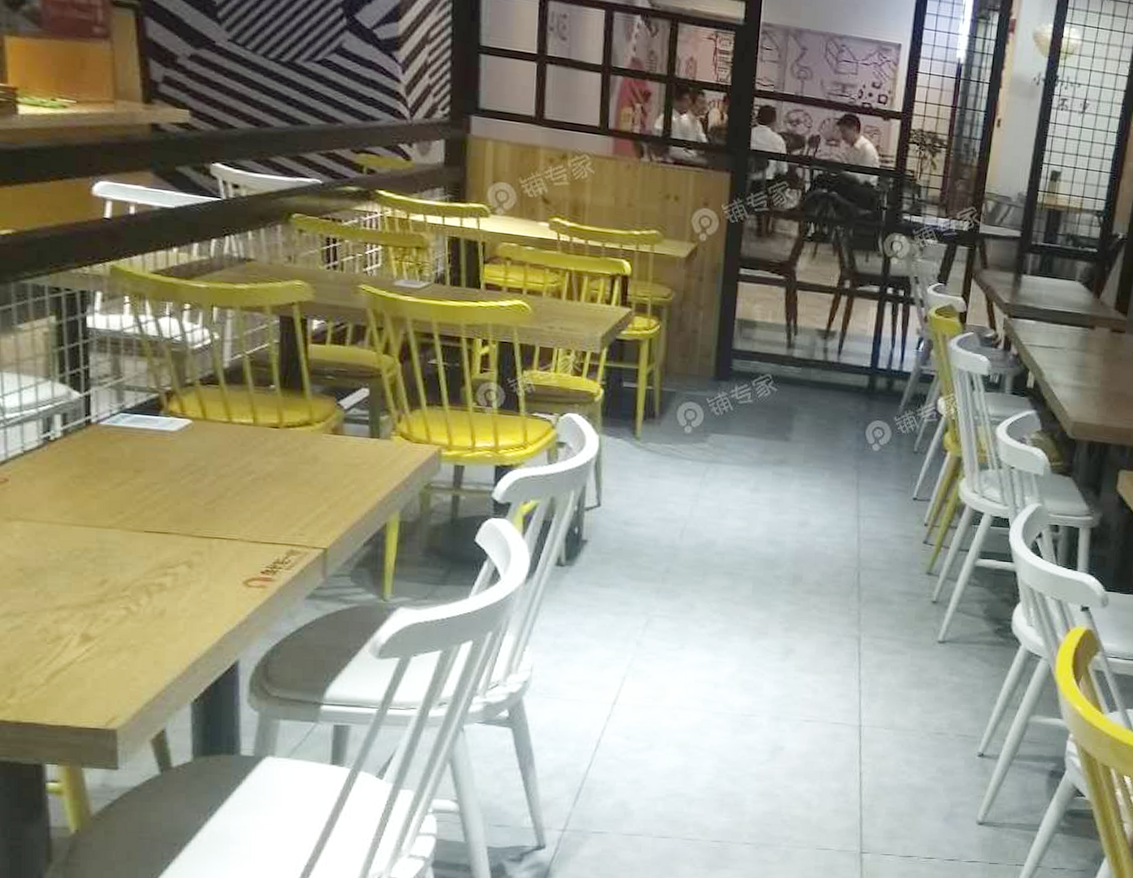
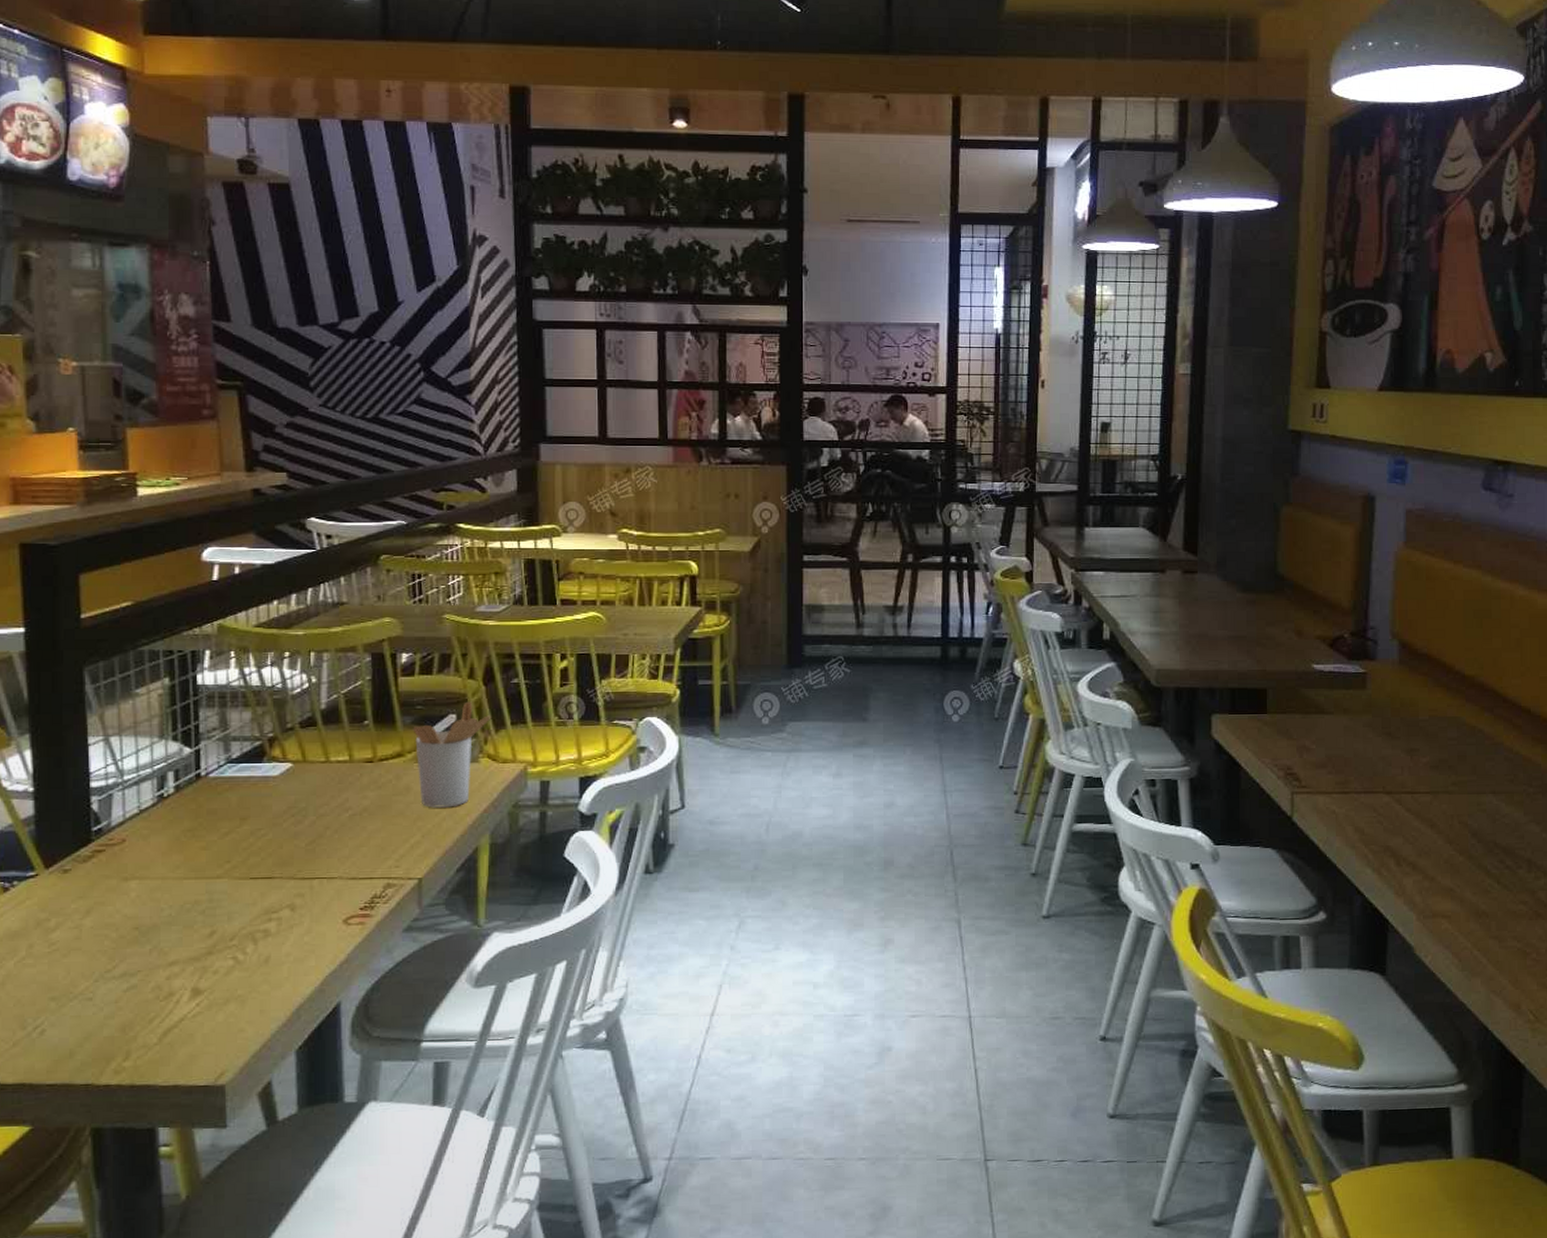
utensil holder: none [322,377,407,482] -> present [413,701,492,808]

